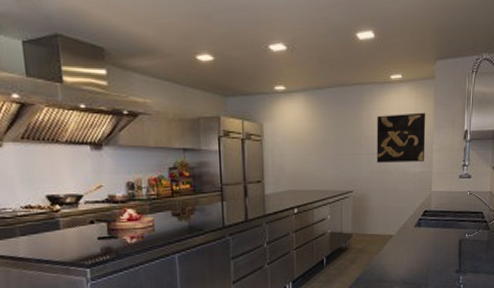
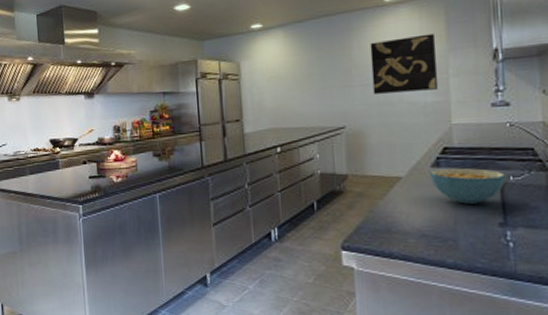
cereal bowl: none [413,227,463,256] -> present [429,168,506,204]

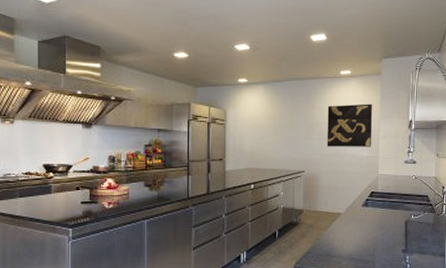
cereal bowl: present [429,168,506,204] -> none [360,208,409,235]

